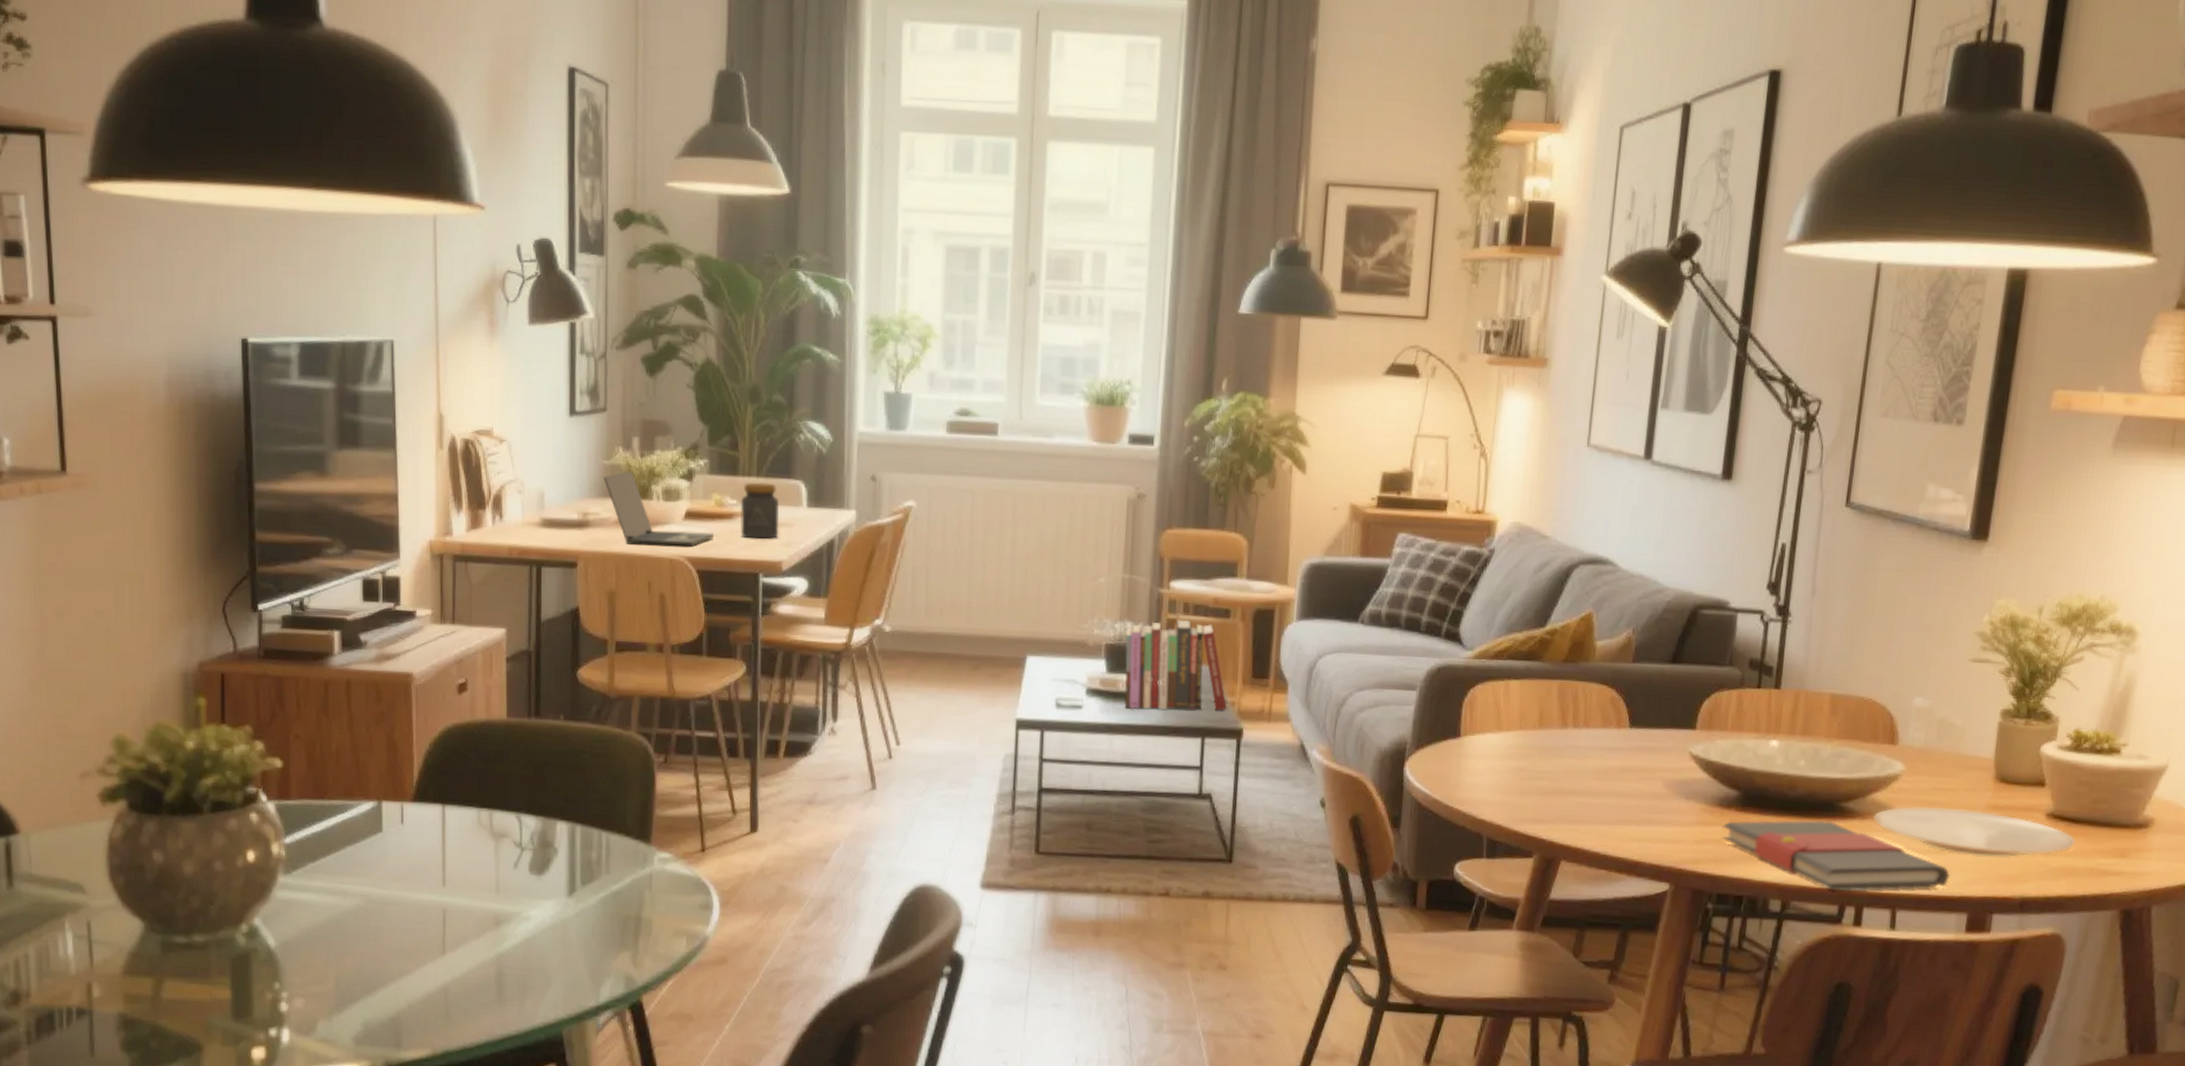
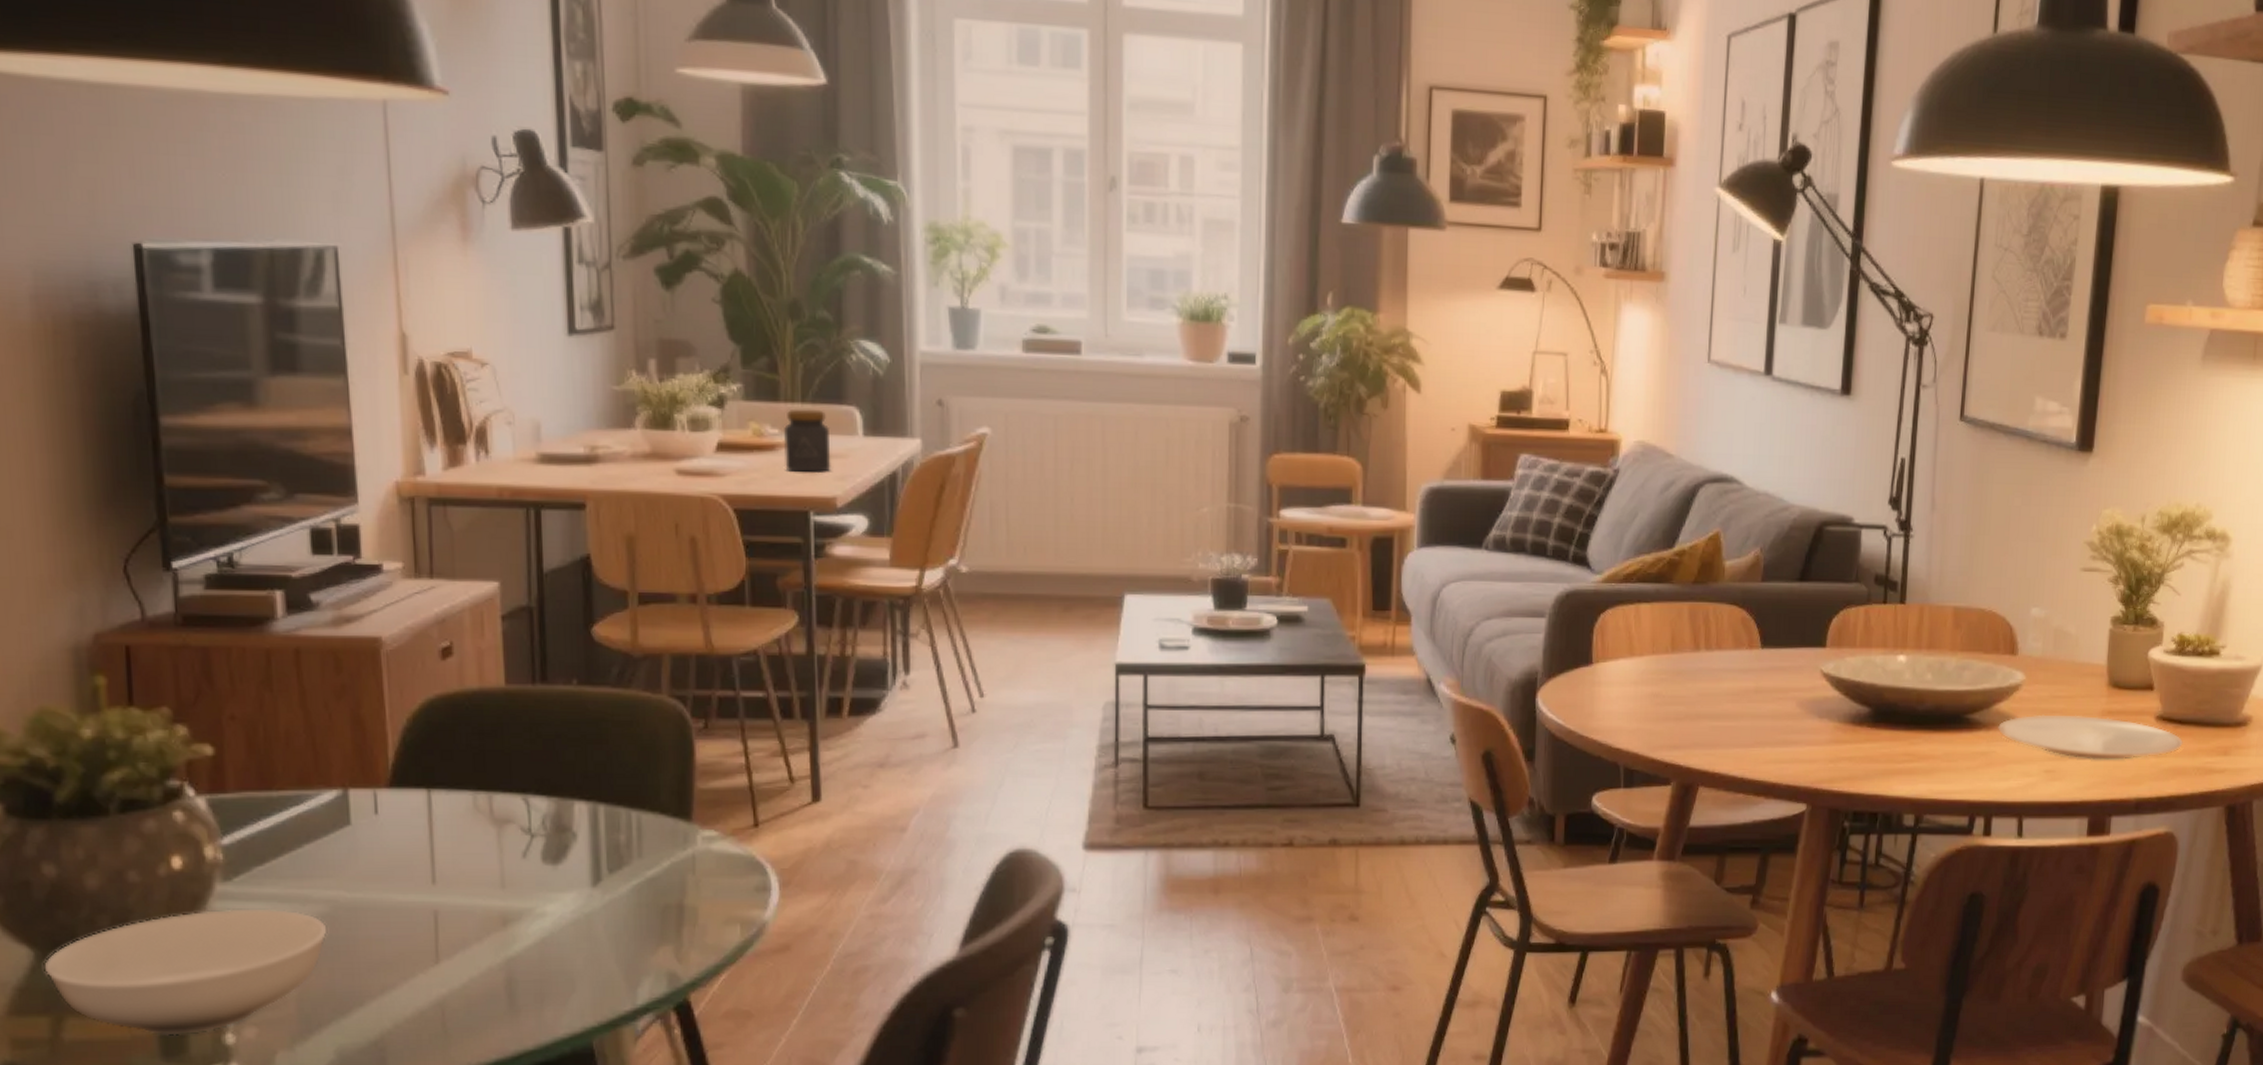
bowl: none [150,897,361,1001] -> present [43,908,328,1036]
laptop: present [604,471,713,546] -> none [614,398,752,483]
books: present [1124,619,1227,711] -> none [1233,550,1347,648]
book: present [1722,819,1951,891] -> none [1855,732,2072,802]

